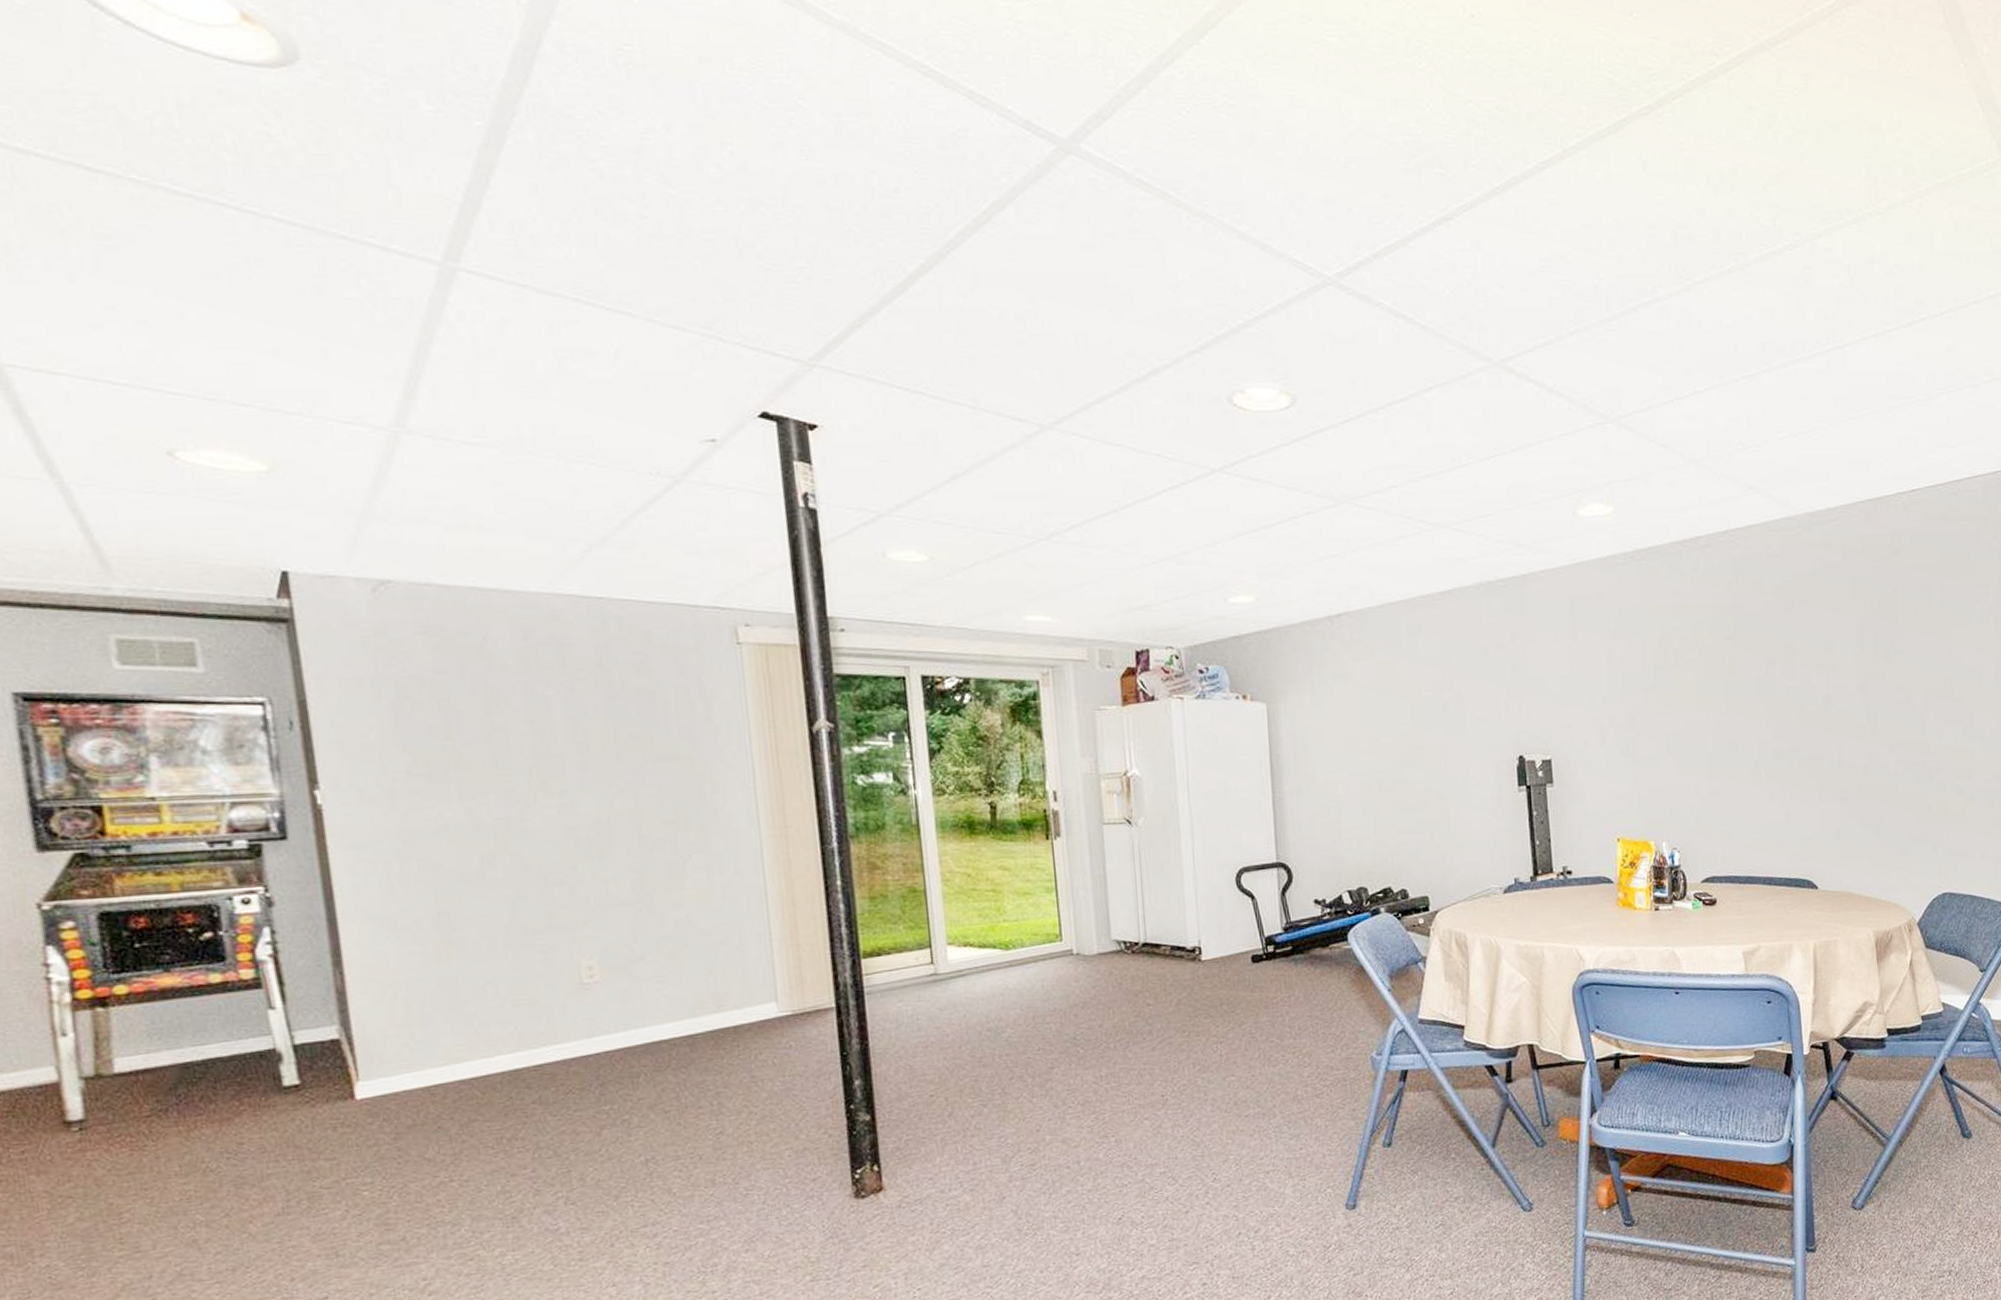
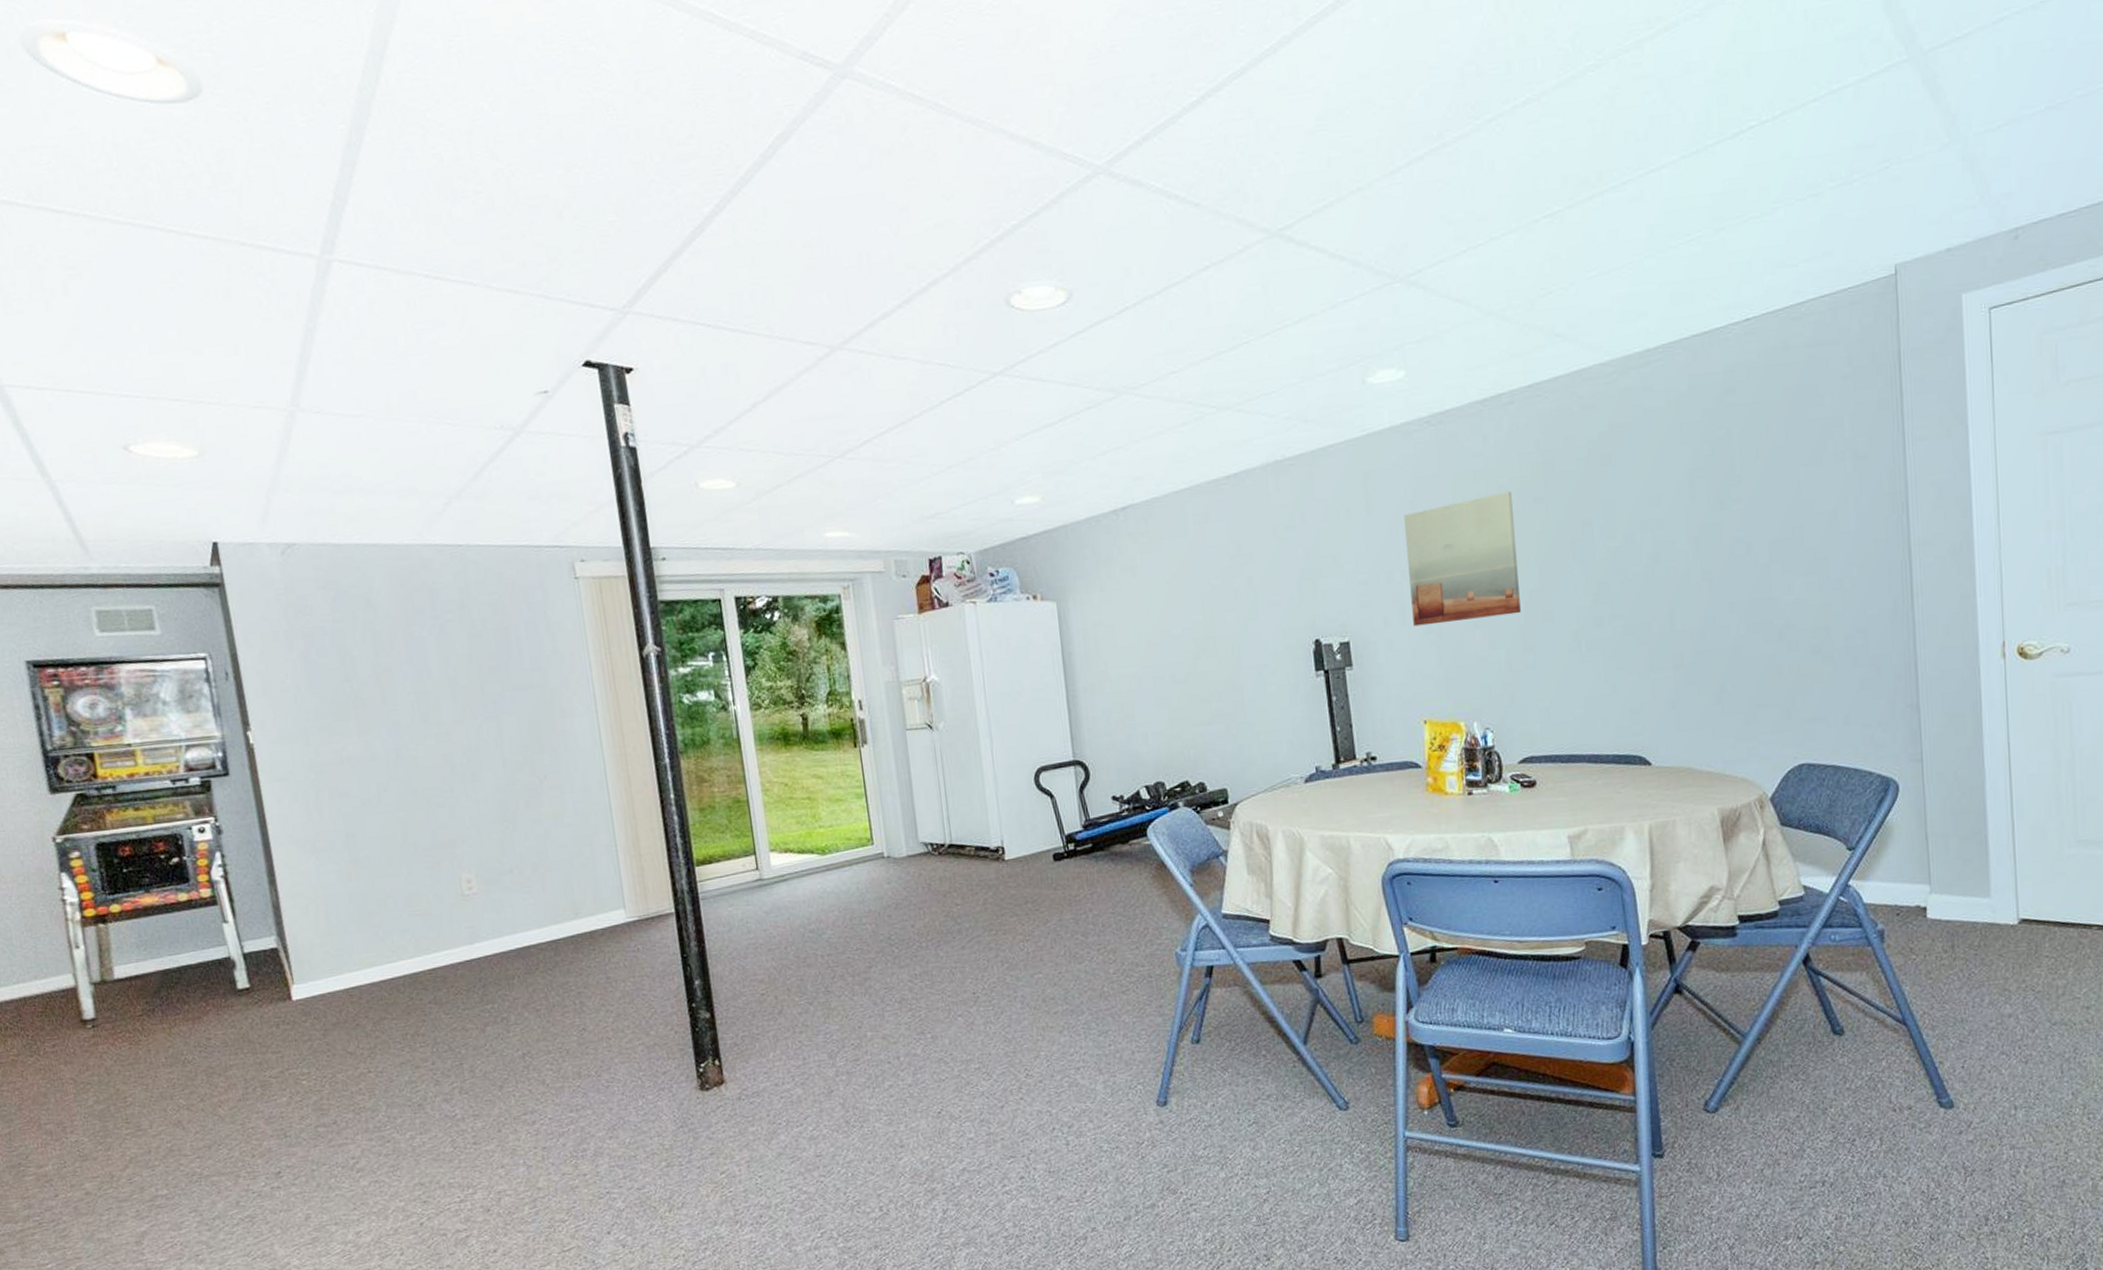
wall art: none [1607,628,1709,749] -> present [1404,492,1521,627]

